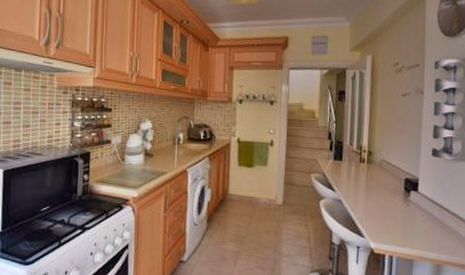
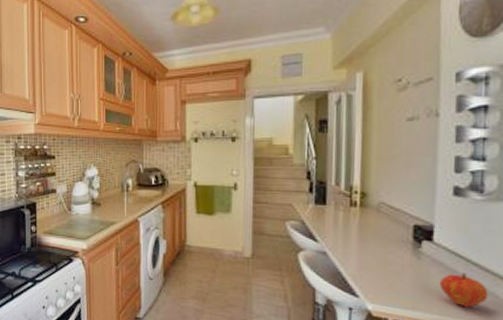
fruit: none [422,216,454,244] -> present [439,272,488,308]

